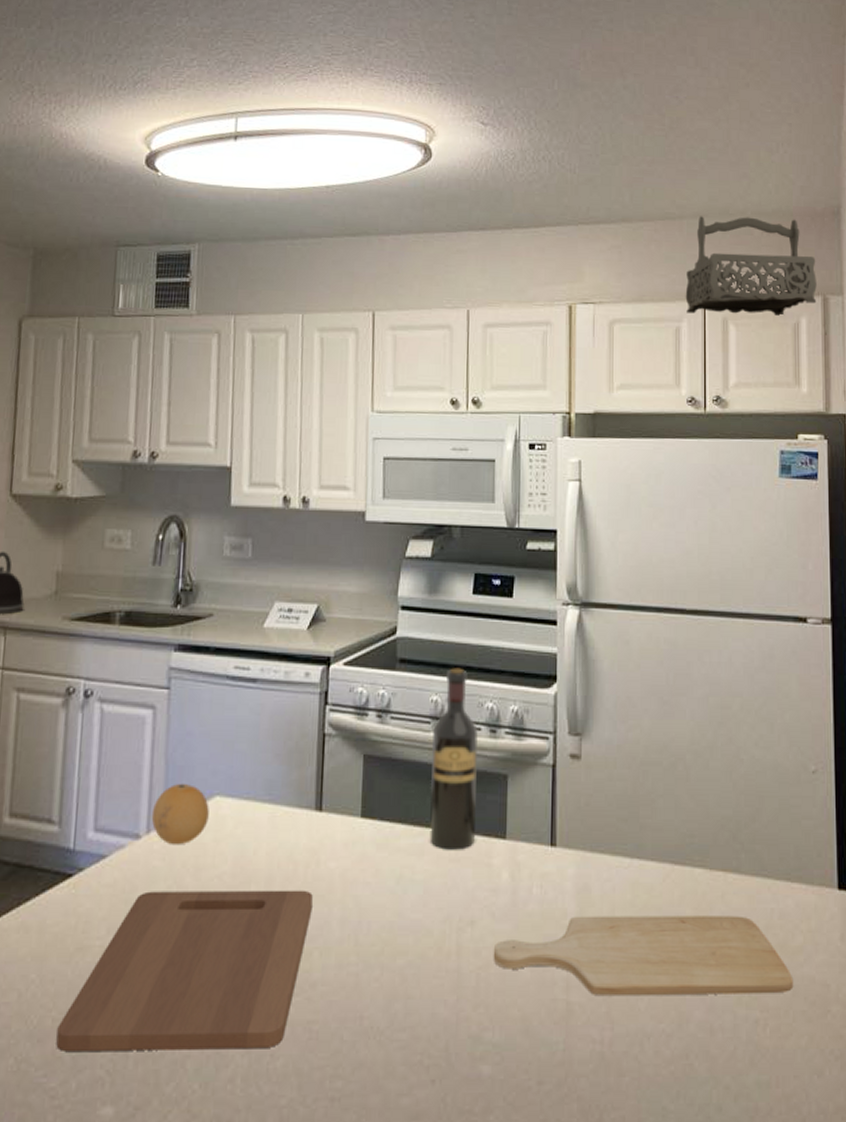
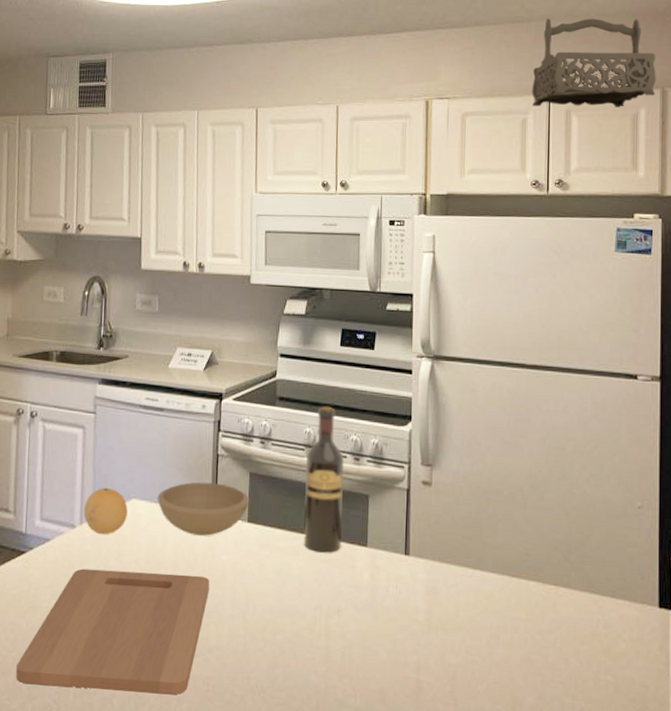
bowl: none [247,769,364,838] -> present [157,482,250,536]
chopping board: present [493,916,794,997] -> none [355,613,616,689]

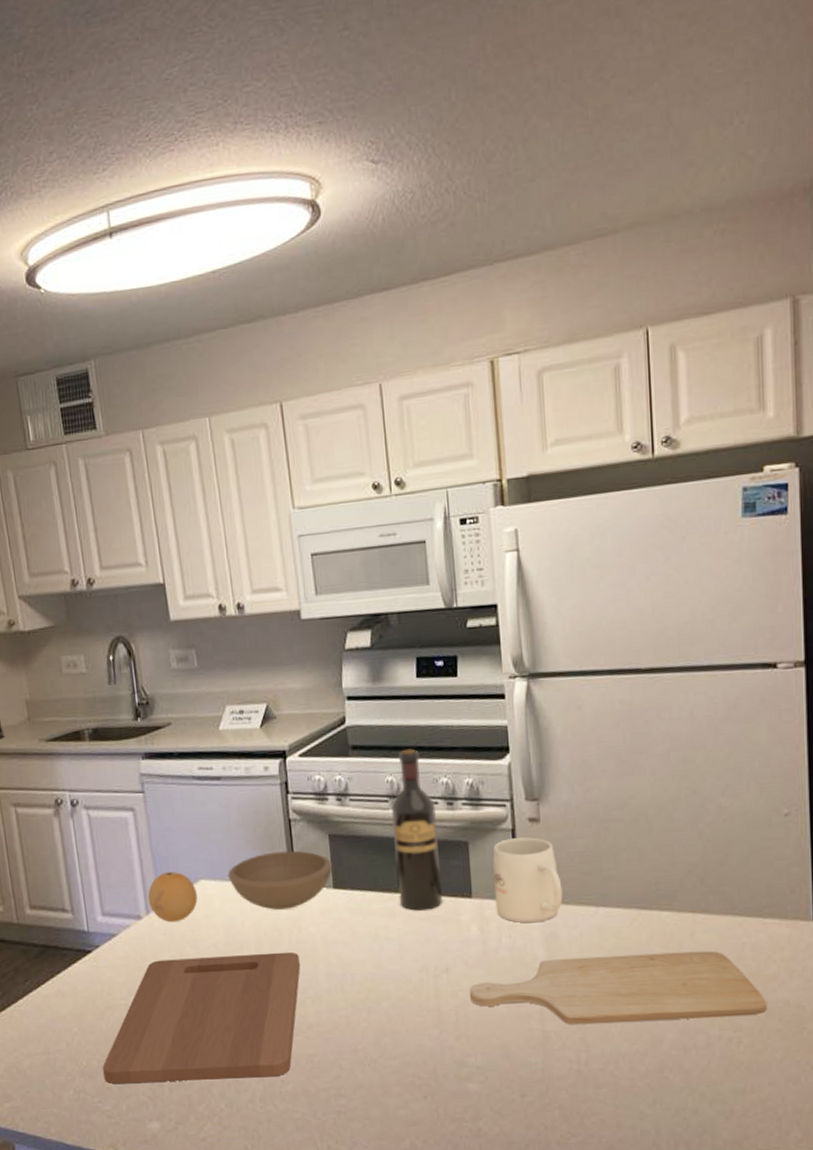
chopping board: none [355,613,616,689] -> present [469,950,768,1025]
mug: none [386,497,446,577] -> present [492,837,563,923]
decorative basket: present [532,18,656,107] -> none [623,207,785,347]

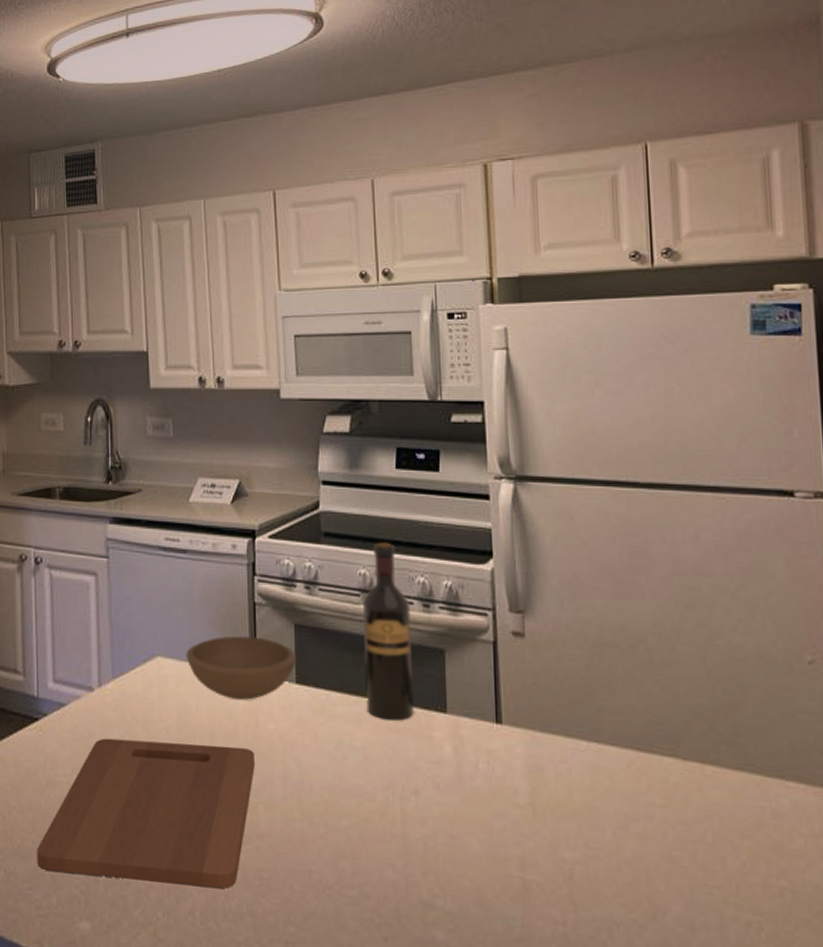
fruit: present [147,871,198,923] -> none [101,643,152,699]
chopping board: present [469,950,768,1025] -> none [439,795,794,898]
mug: present [492,837,563,923] -> none [470,651,549,751]

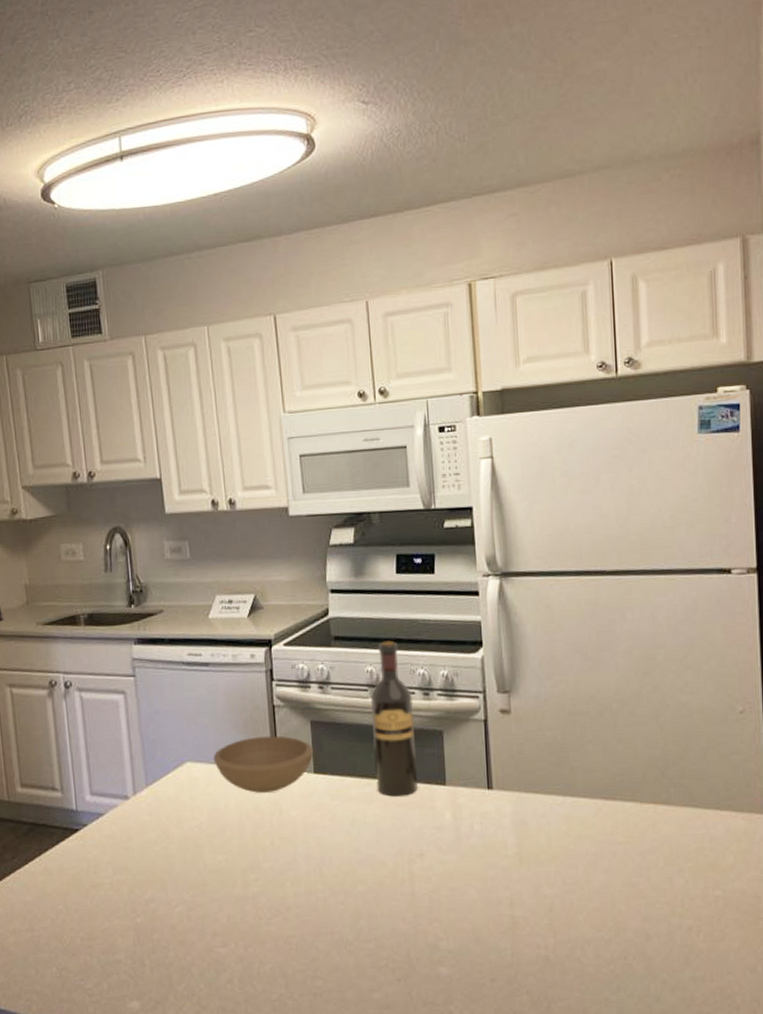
cutting board: present [37,738,255,889] -> none [86,834,281,962]

